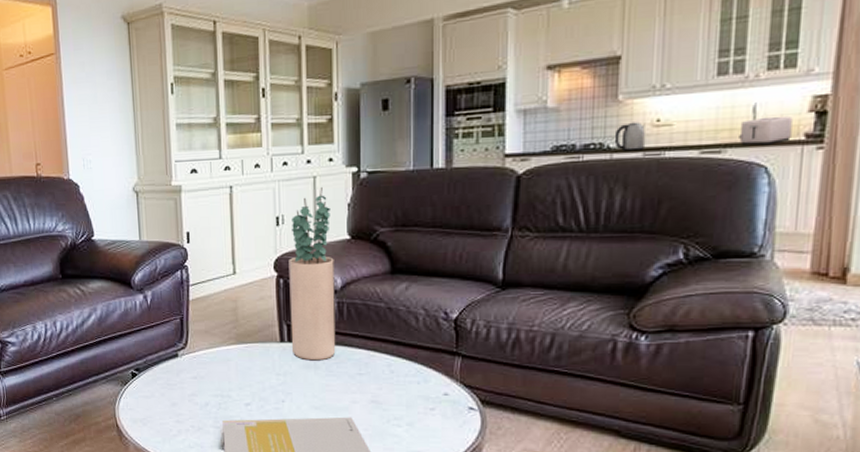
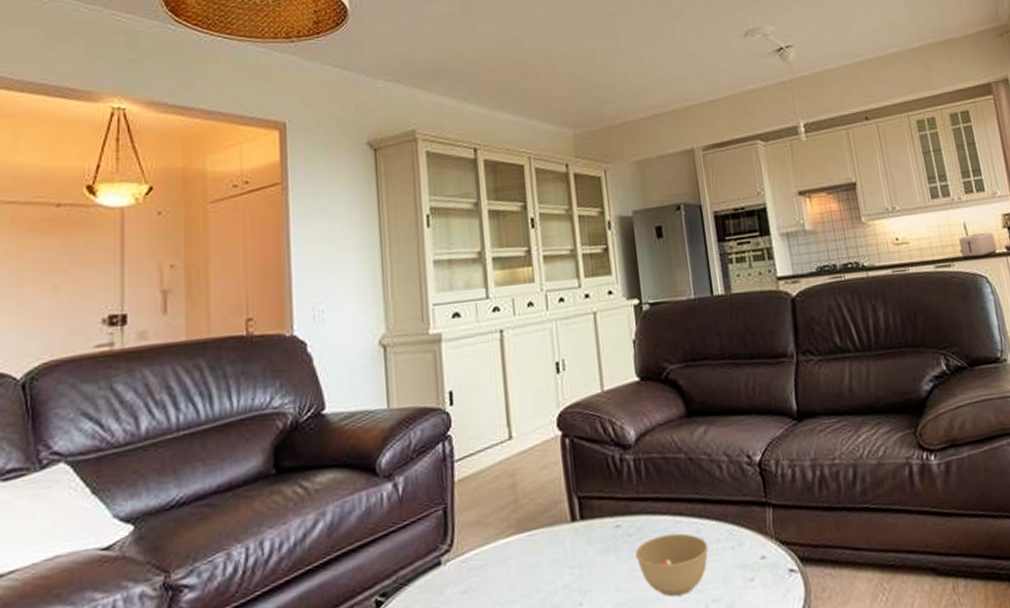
vase: present [289,186,336,361] -> none [573,323,638,542]
soup bowl: none [331,364,397,410] -> present [634,533,709,597]
kettle: present [614,121,647,152] -> none [865,241,893,270]

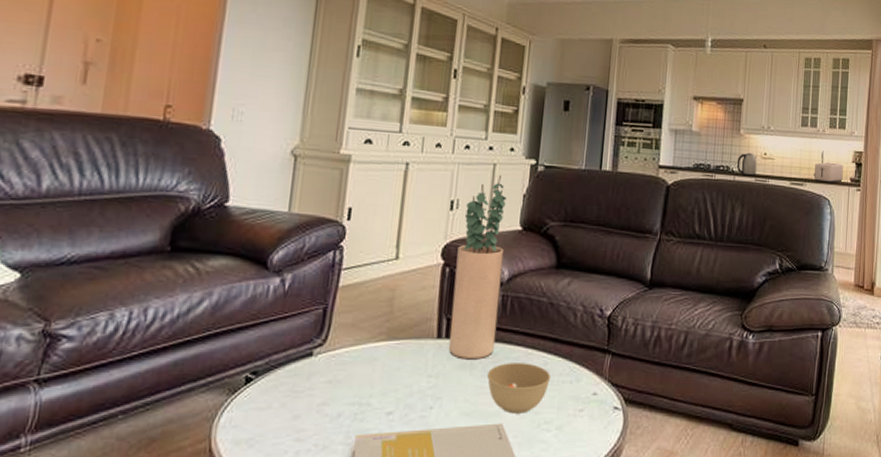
vase: none [573,323,638,542] -> present [448,174,506,360]
kettle: none [865,241,893,270] -> present [736,152,758,177]

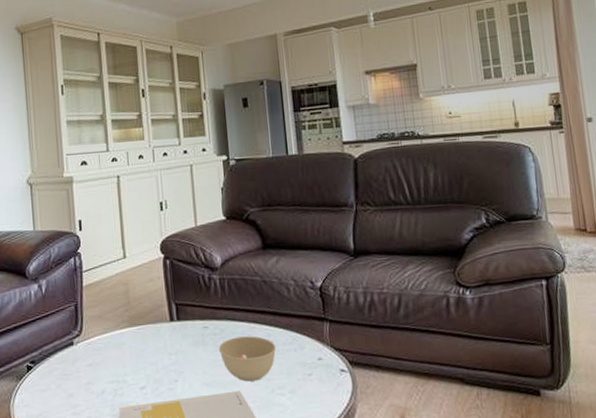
vase: present [448,174,506,360] -> none [173,173,221,338]
kettle: present [736,152,758,177] -> none [421,114,445,139]
toaster: present [813,162,844,183] -> none [507,109,542,132]

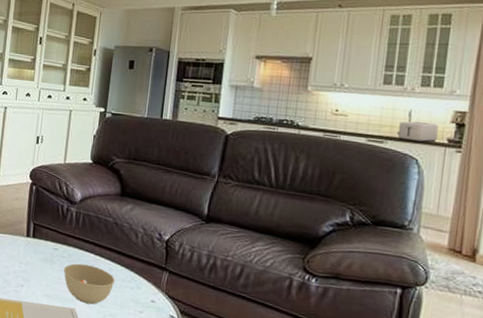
toaster: none [507,109,542,132] -> present [397,121,439,143]

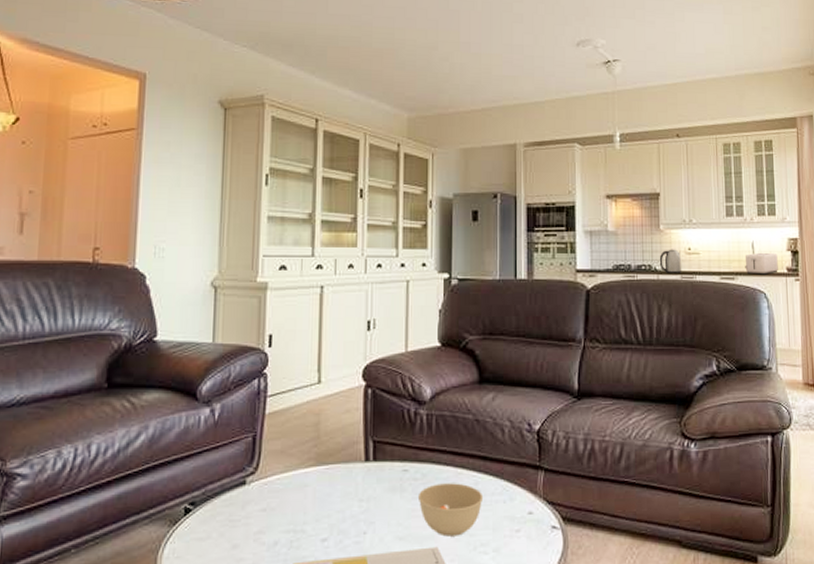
kettle: none [302,108,327,132] -> present [659,249,682,274]

